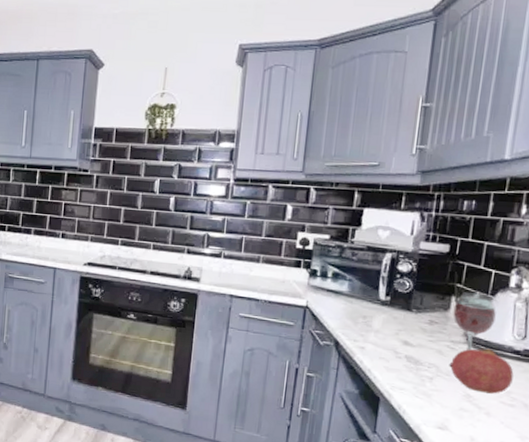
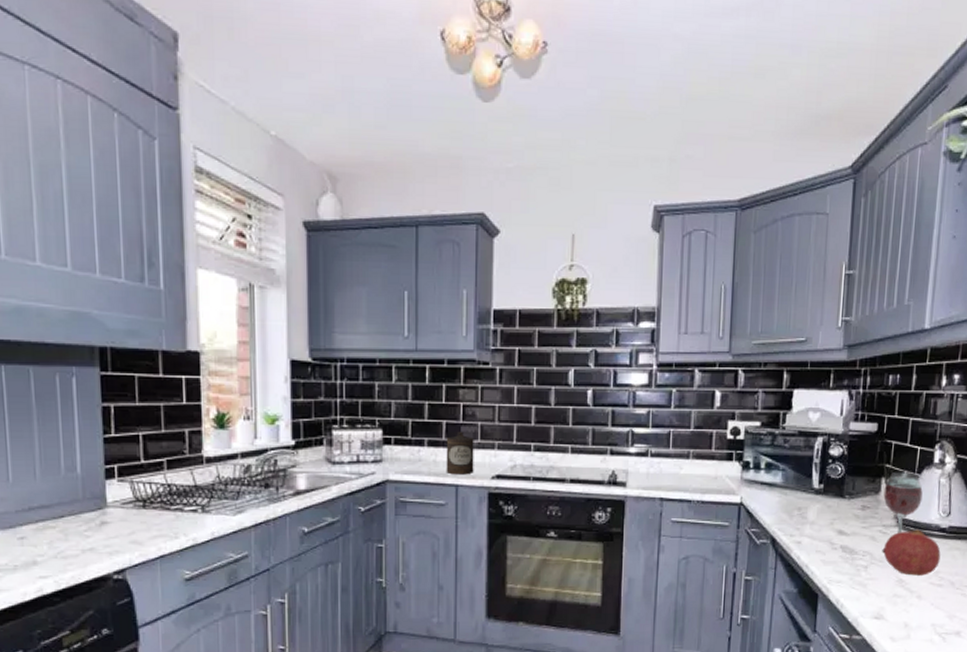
canister: none [47,225,72,260] -> present [446,432,474,475]

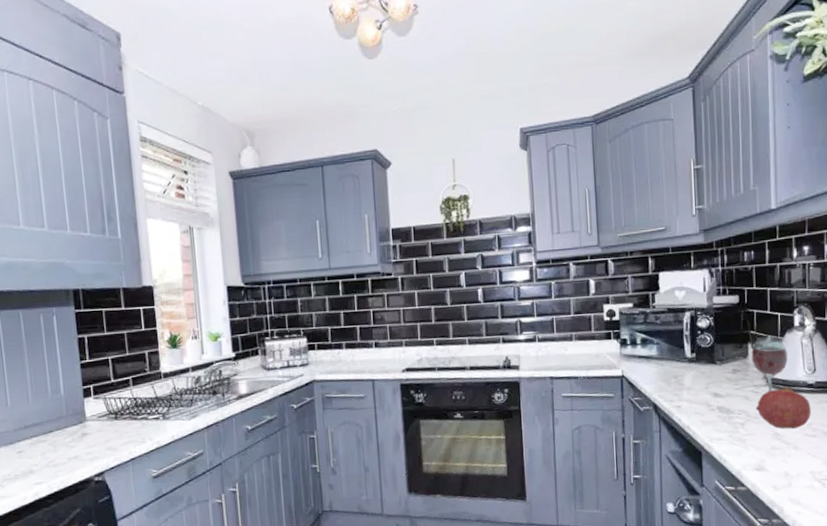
canister: present [446,432,474,475] -> none [360,334,387,371]

